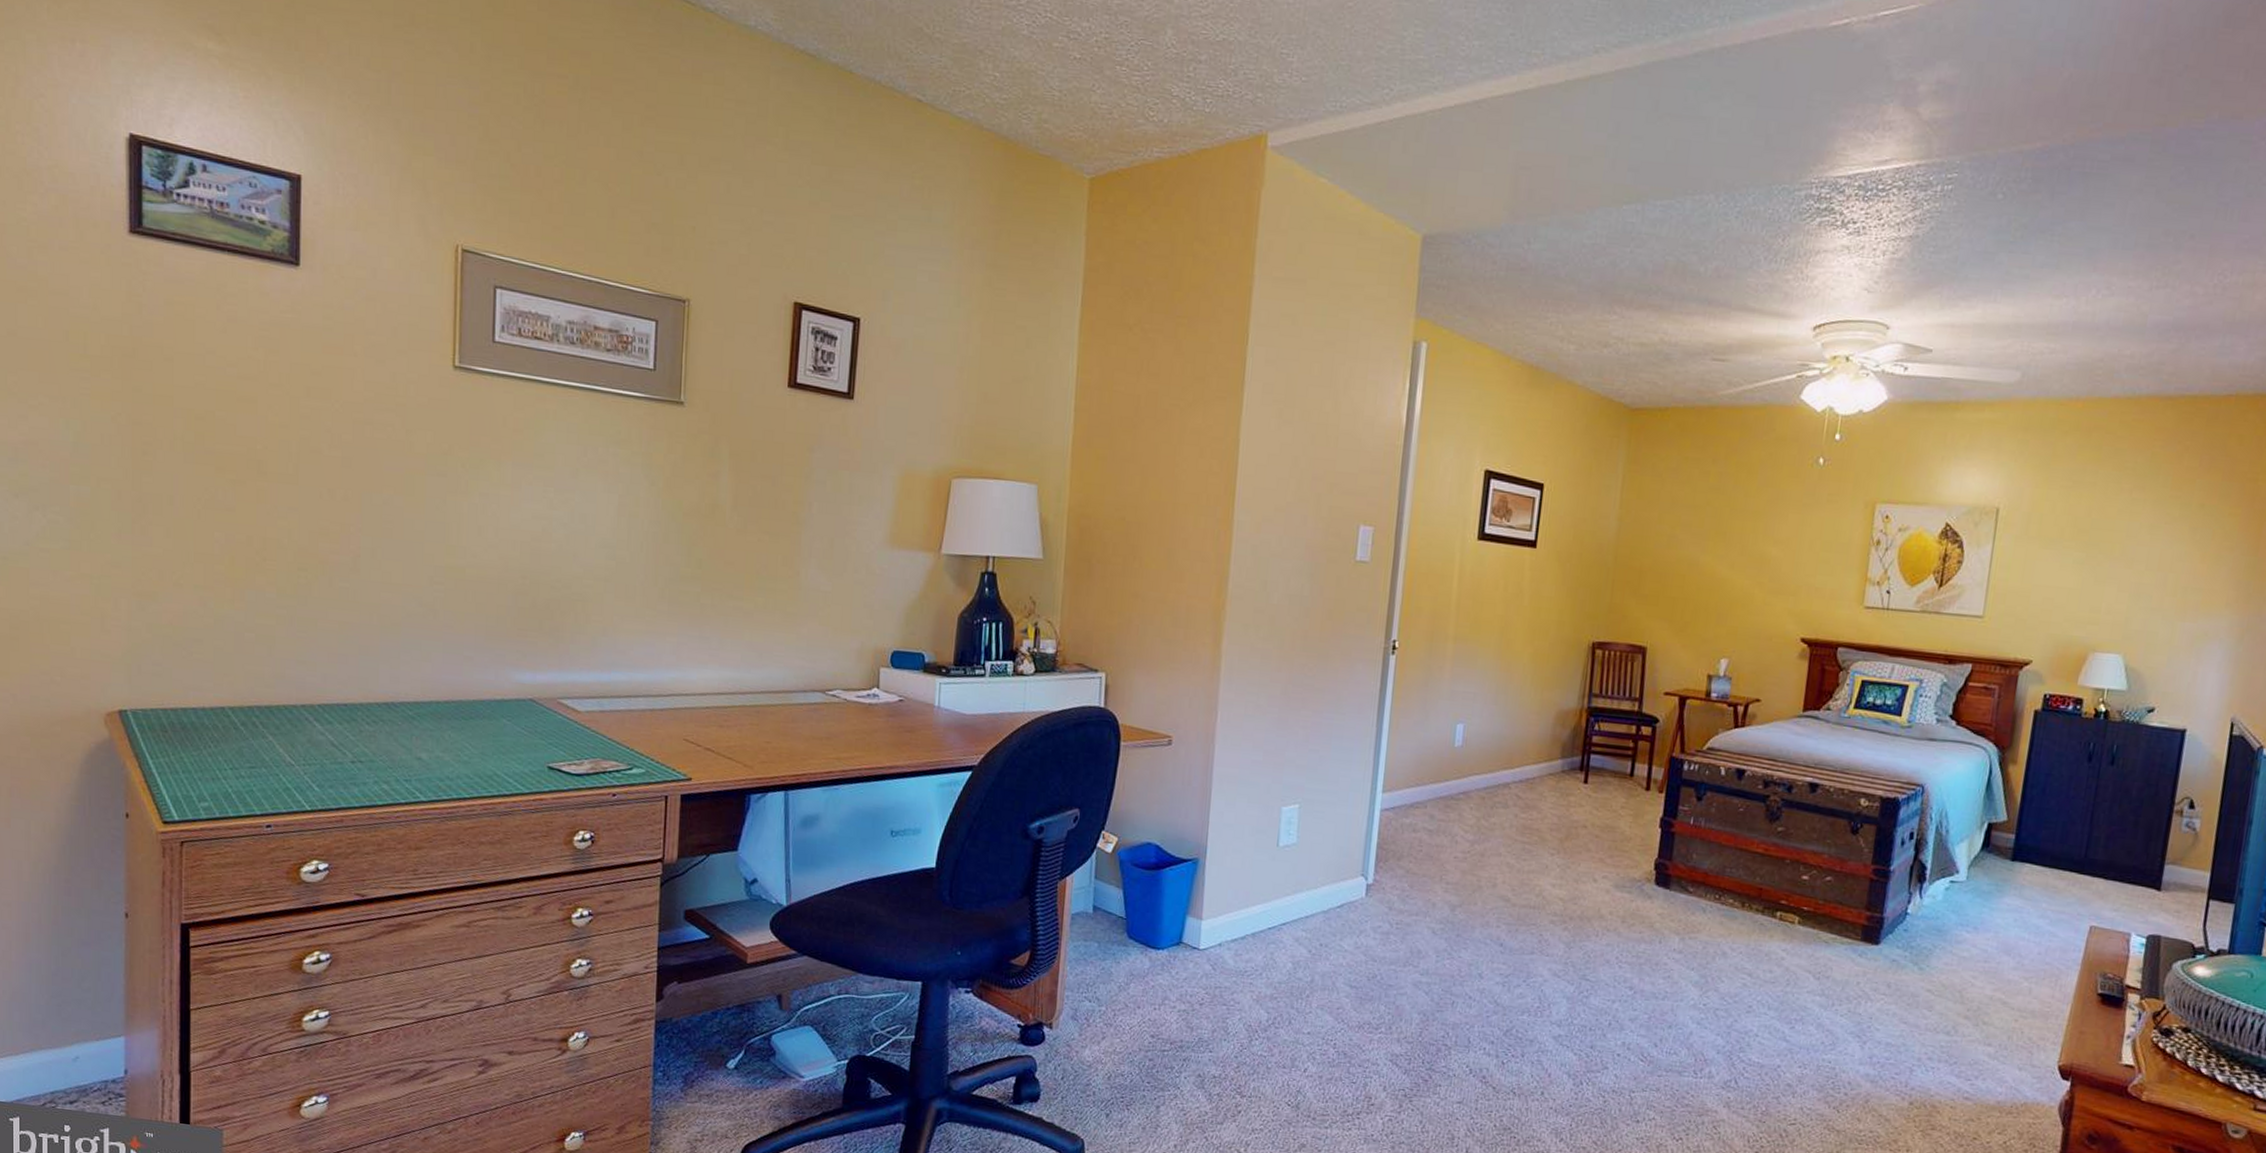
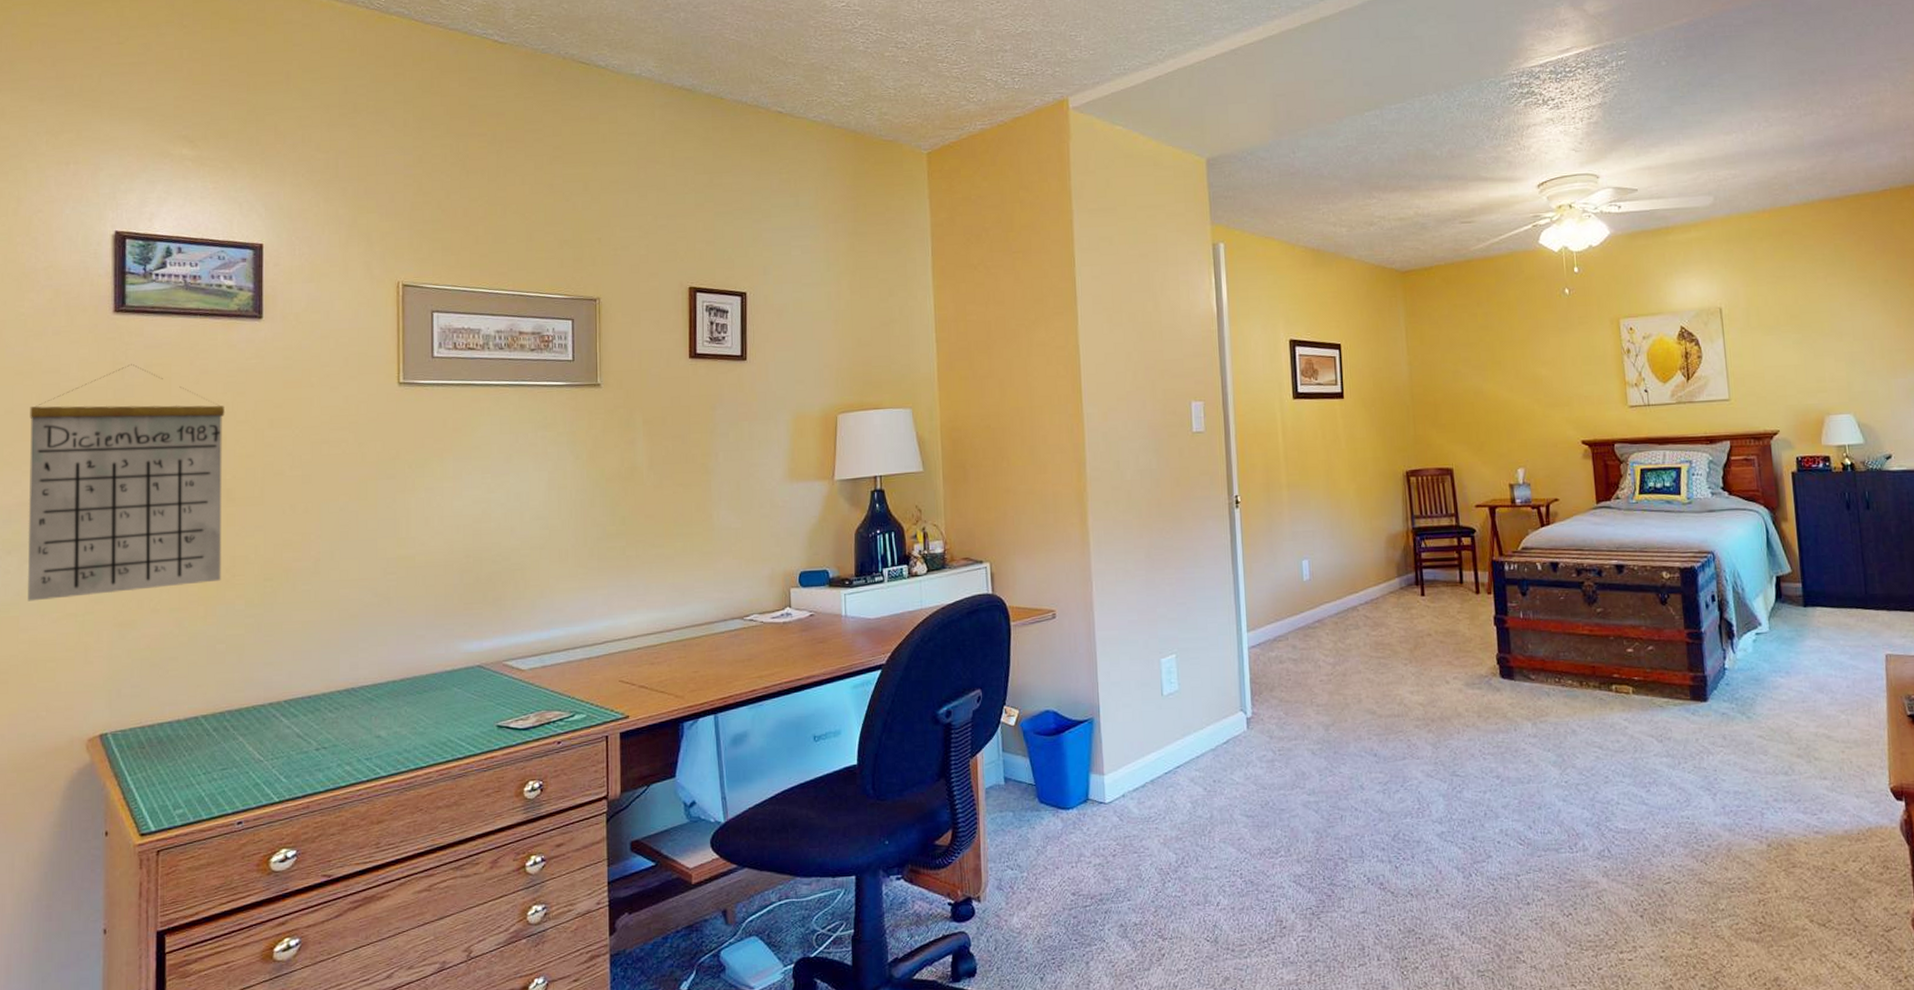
calendar: none [35,297,257,563] -> present [27,363,226,602]

